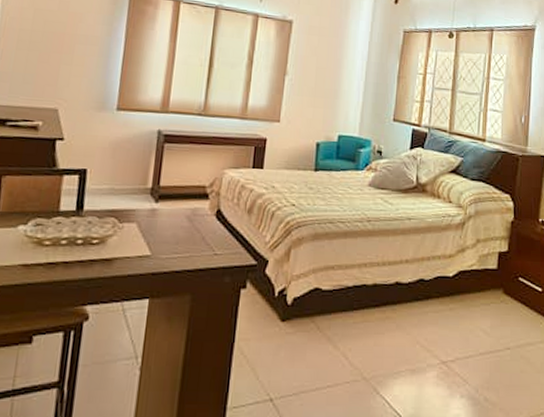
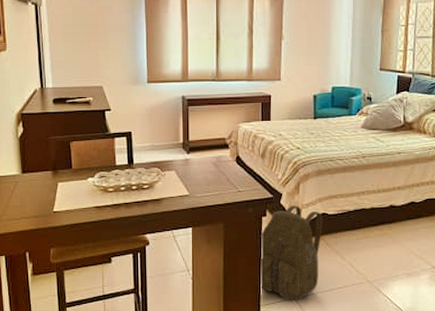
backpack: none [228,275,315,404] -> present [259,205,322,301]

